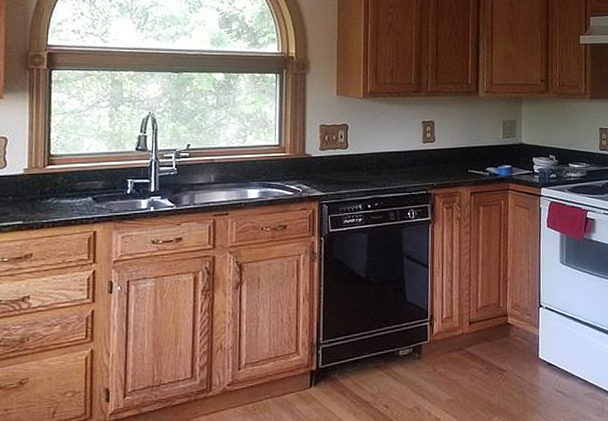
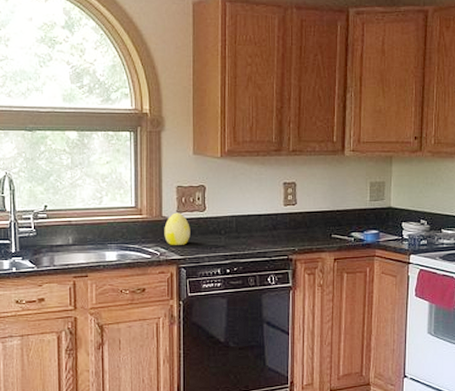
decorative egg: none [307,150,333,182] -> present [164,212,190,245]

